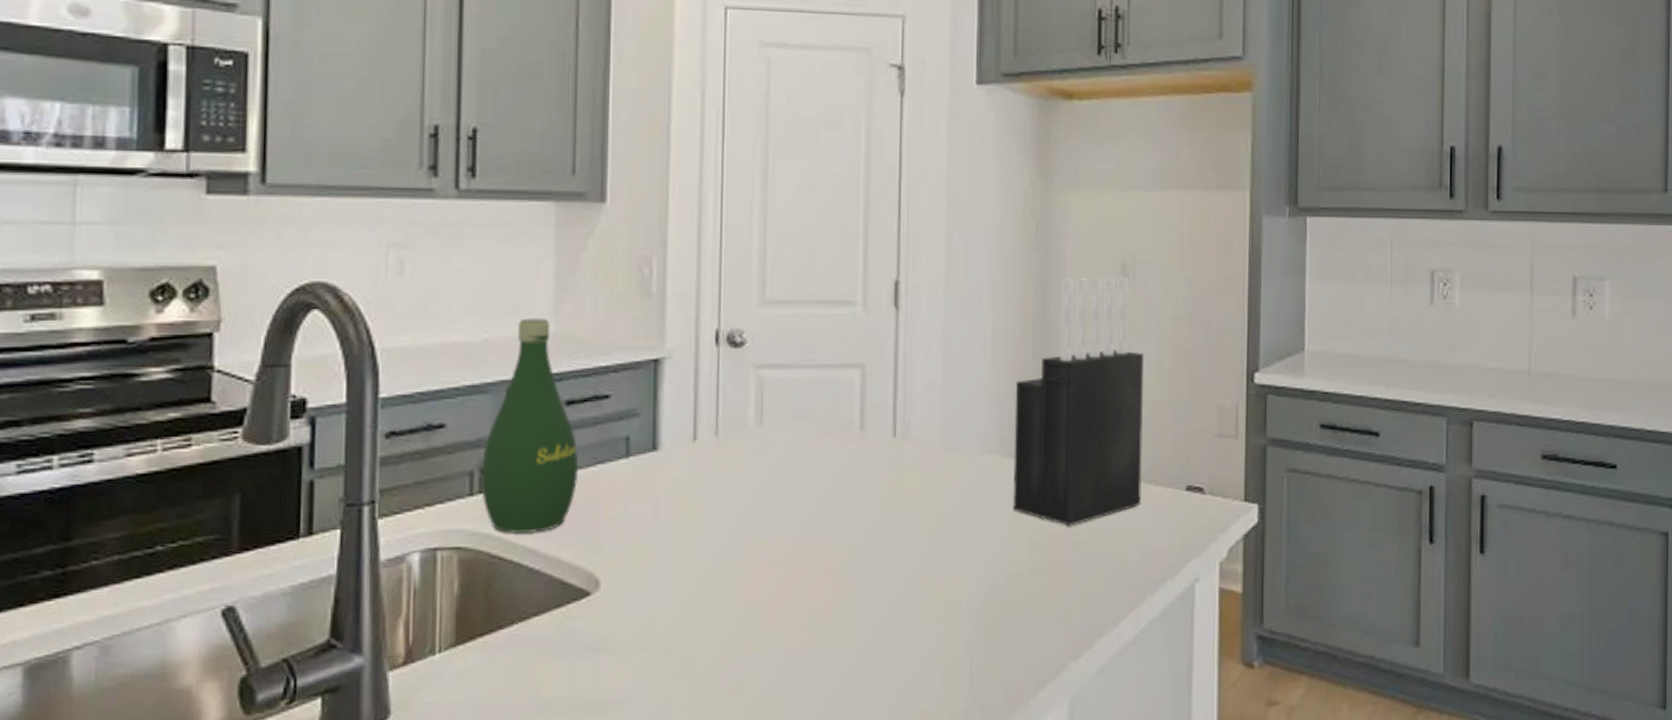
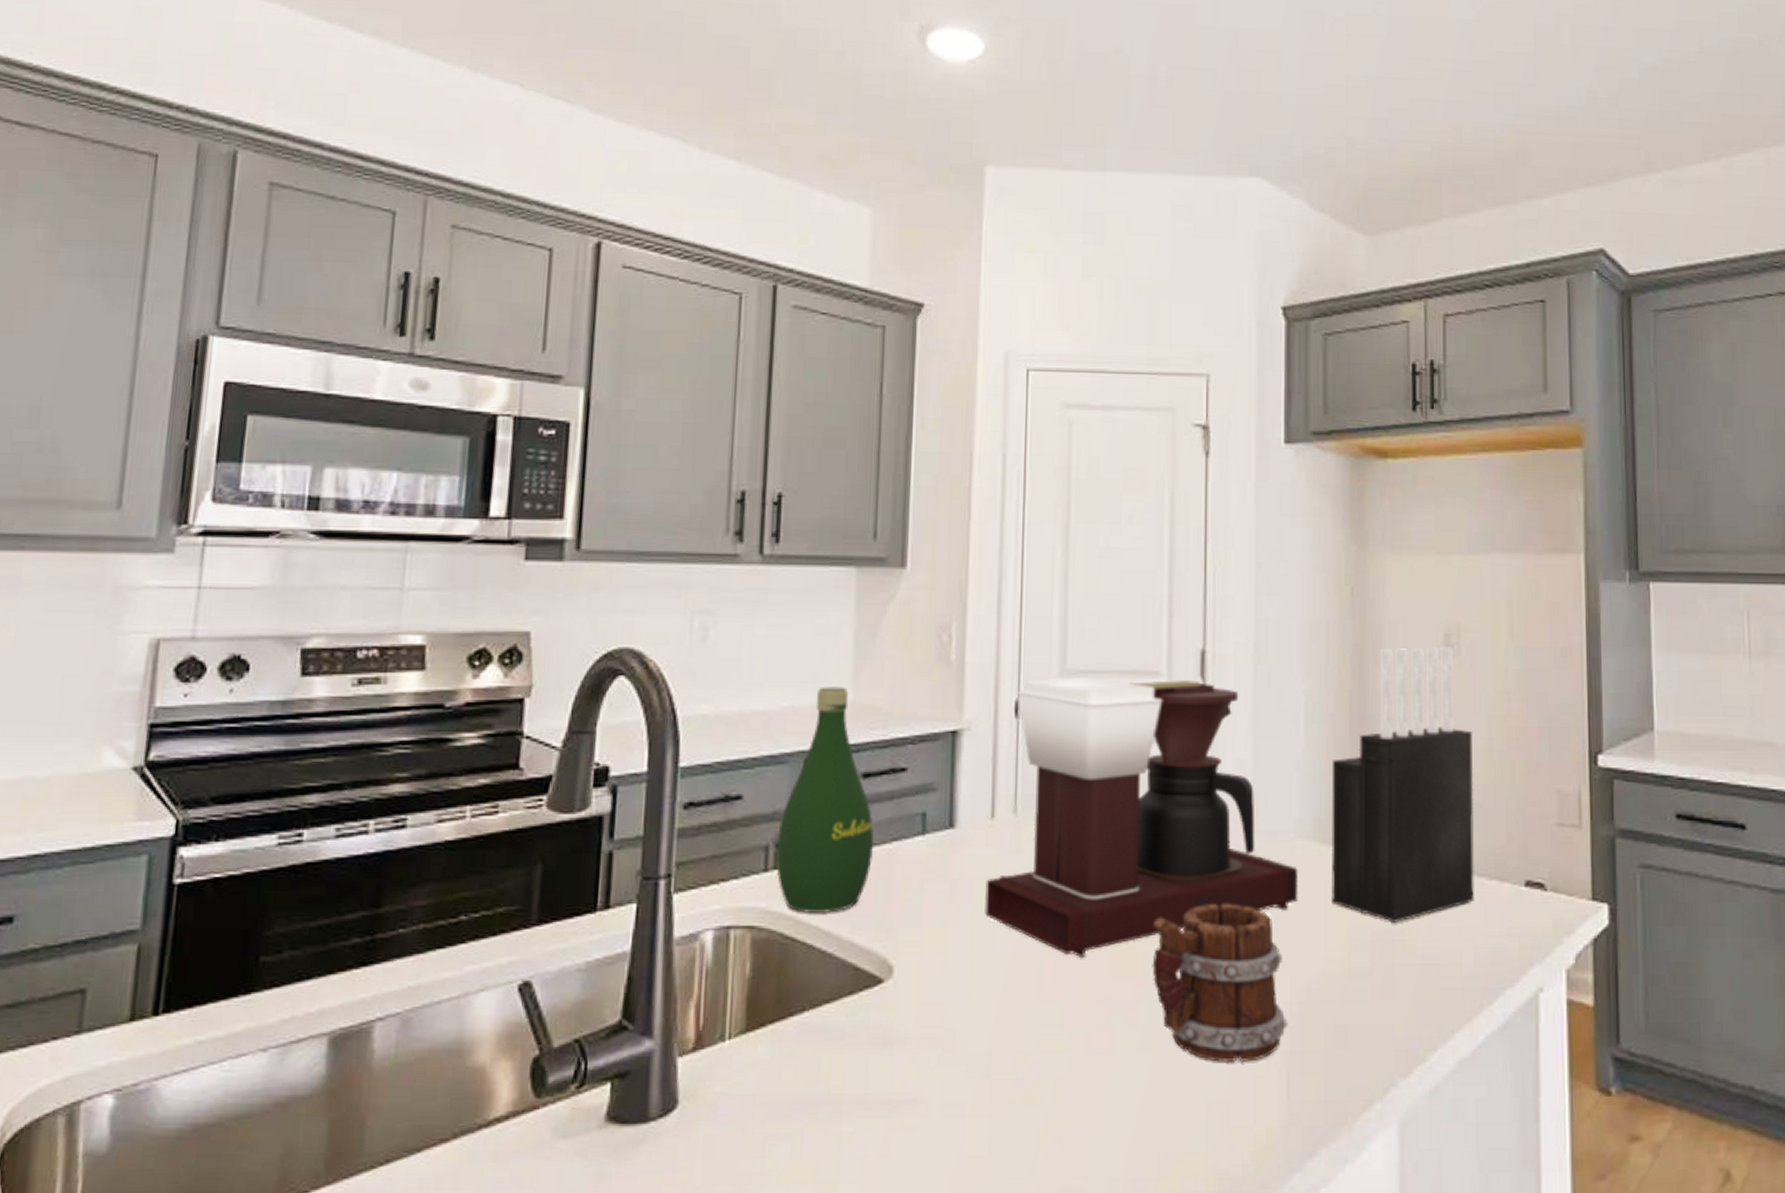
coffee maker: none [688,308,983,567] -> present [985,677,1299,959]
mug: none [847,513,971,655] -> present [1152,903,1288,1063]

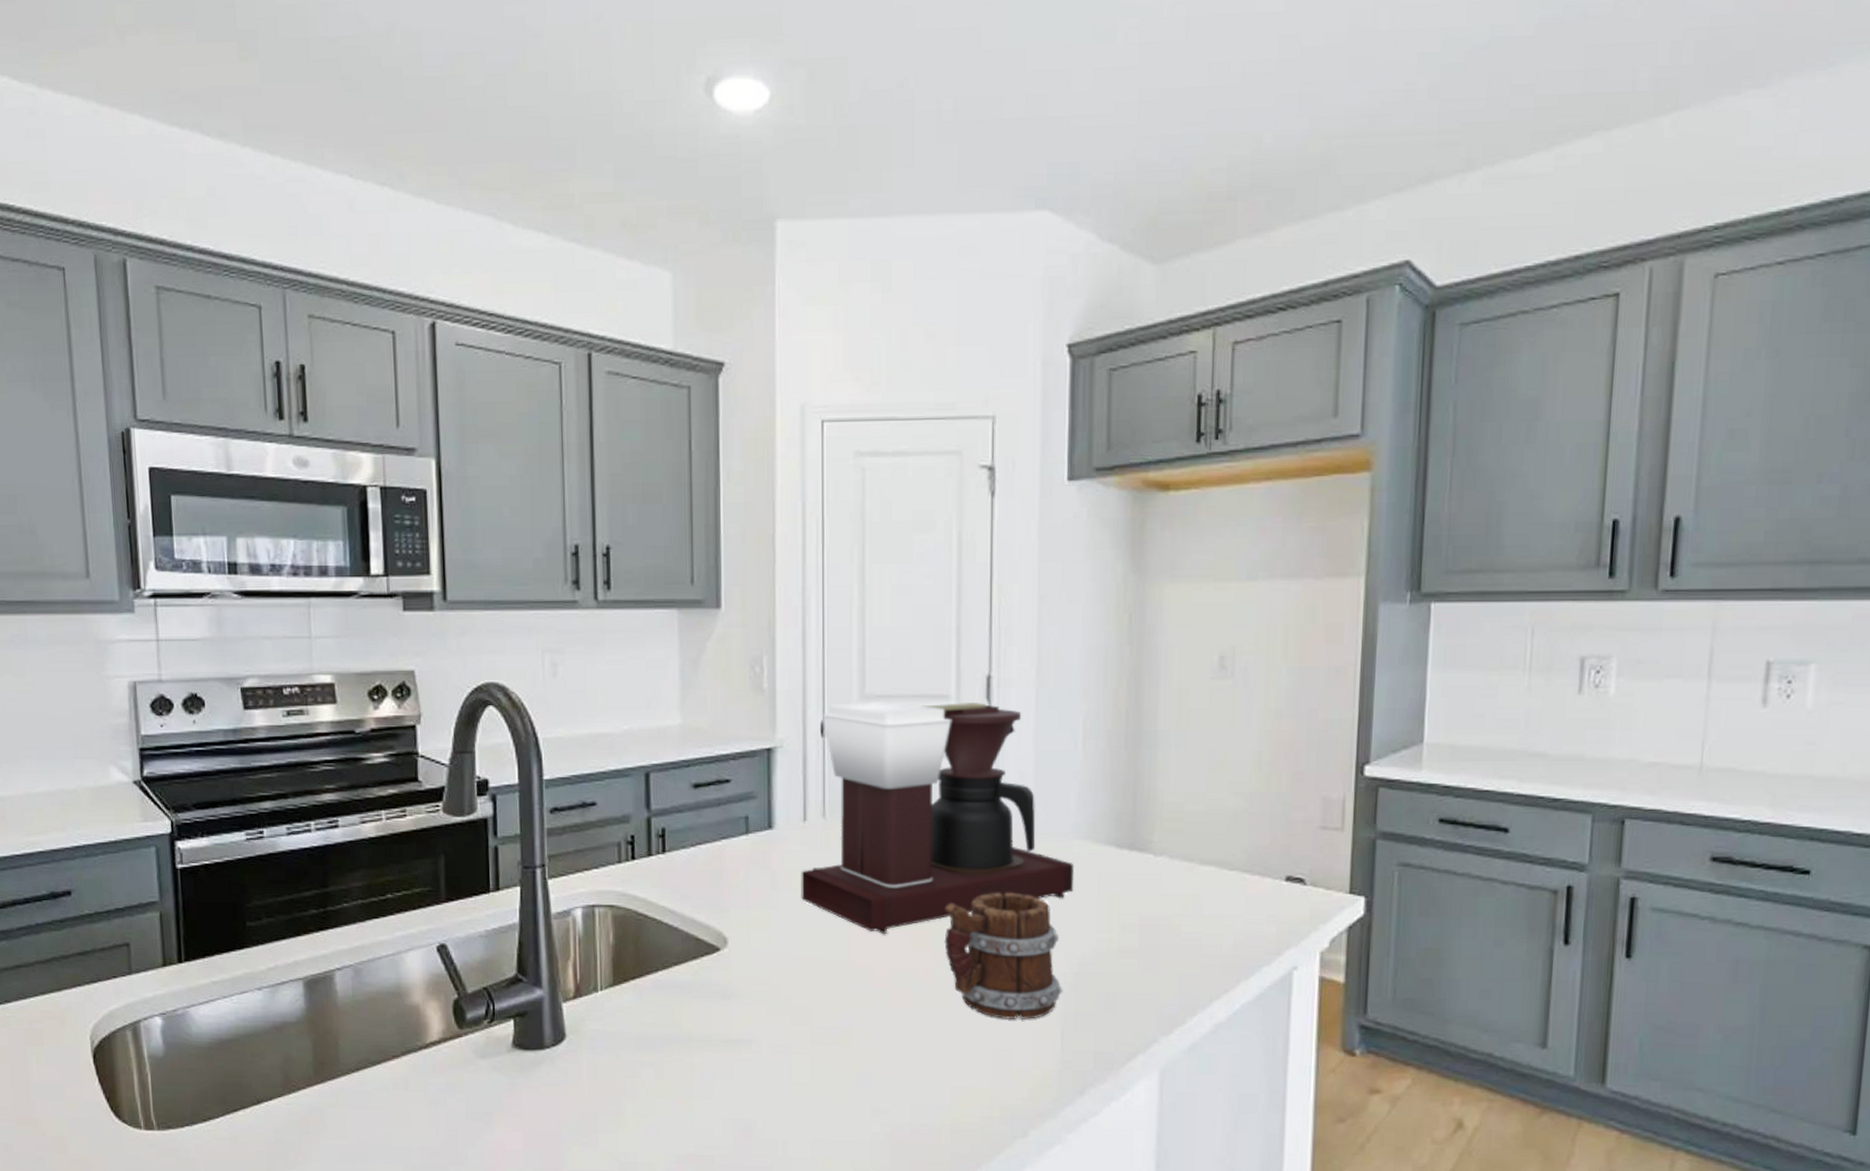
bottle: present [776,687,874,914] -> none [627,712,706,897]
knife block: present [1332,647,1475,923] -> none [1104,669,1242,910]

